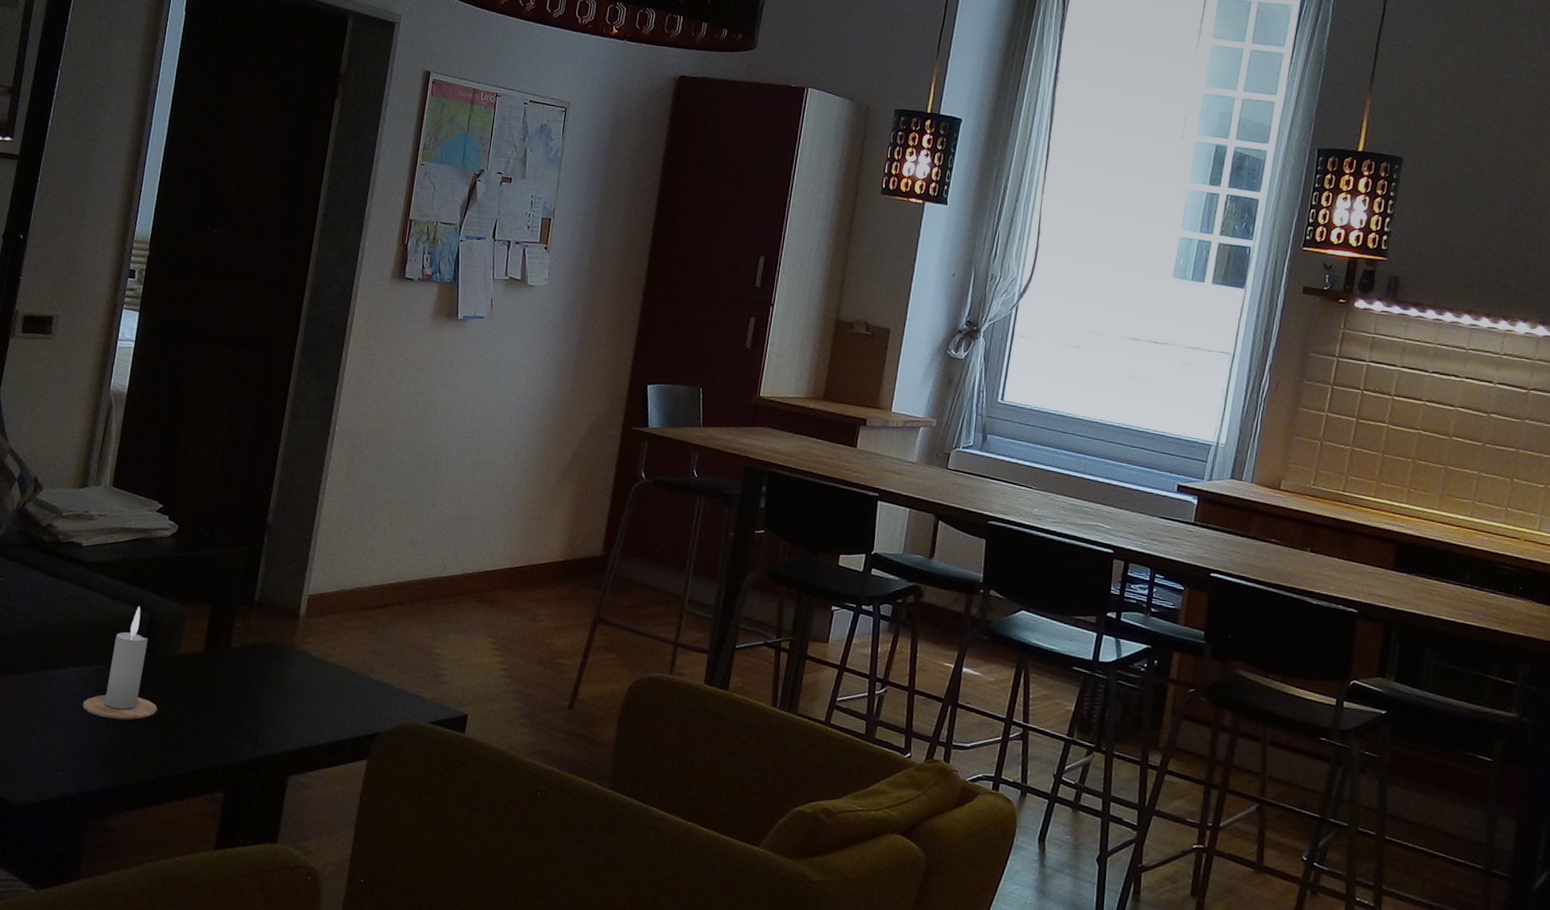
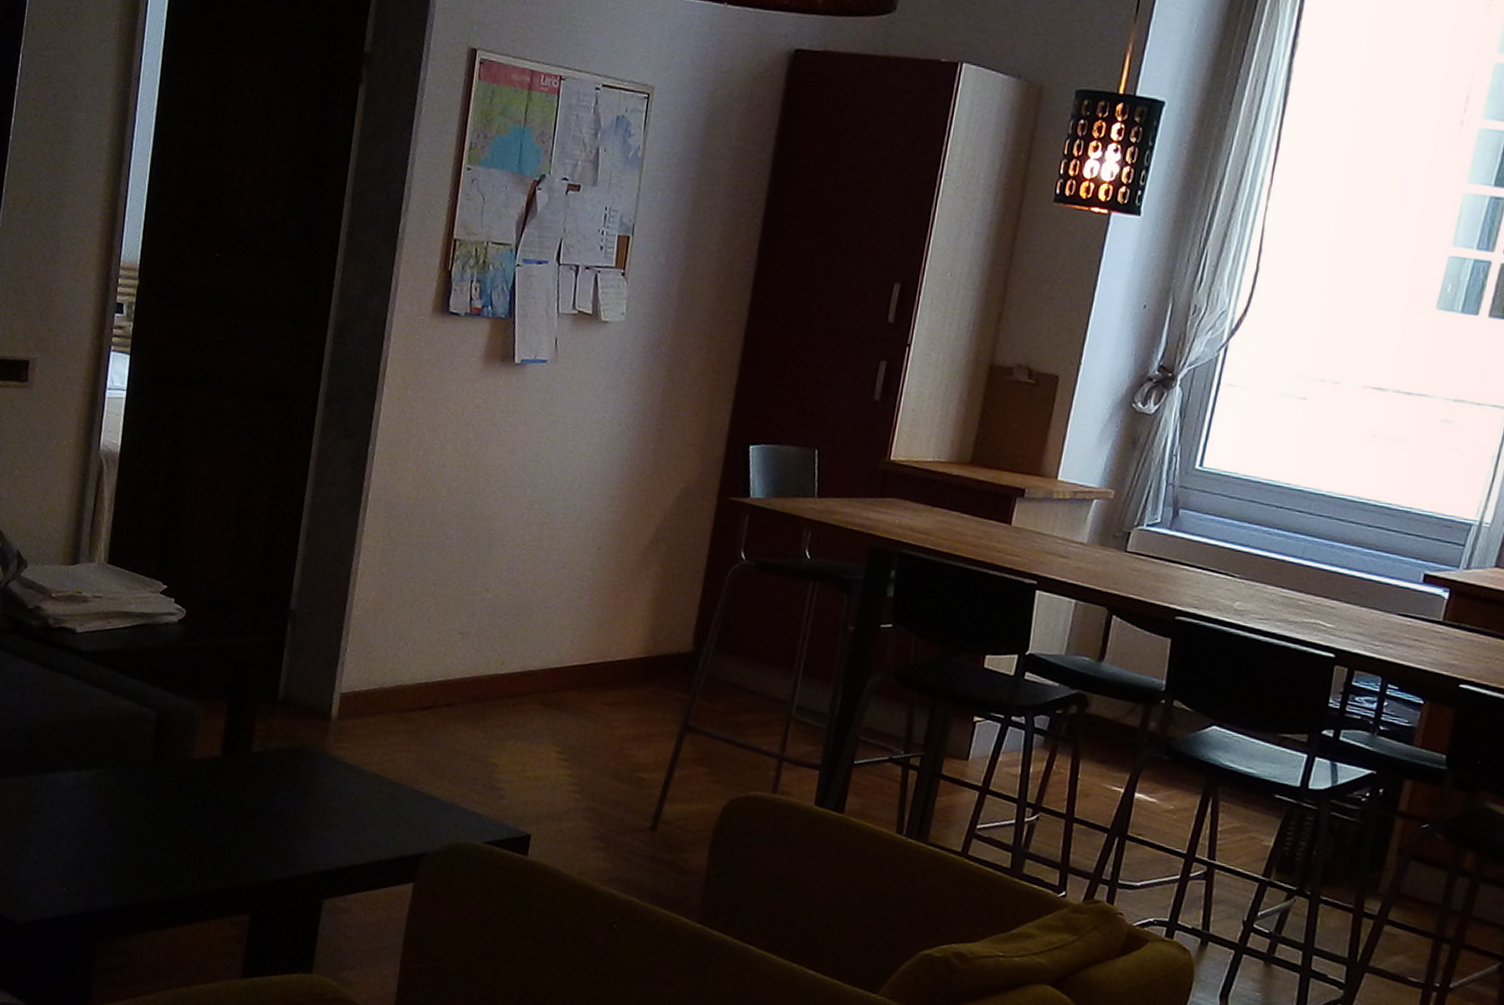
candle: present [83,606,157,720] -> none [85,702,170,832]

